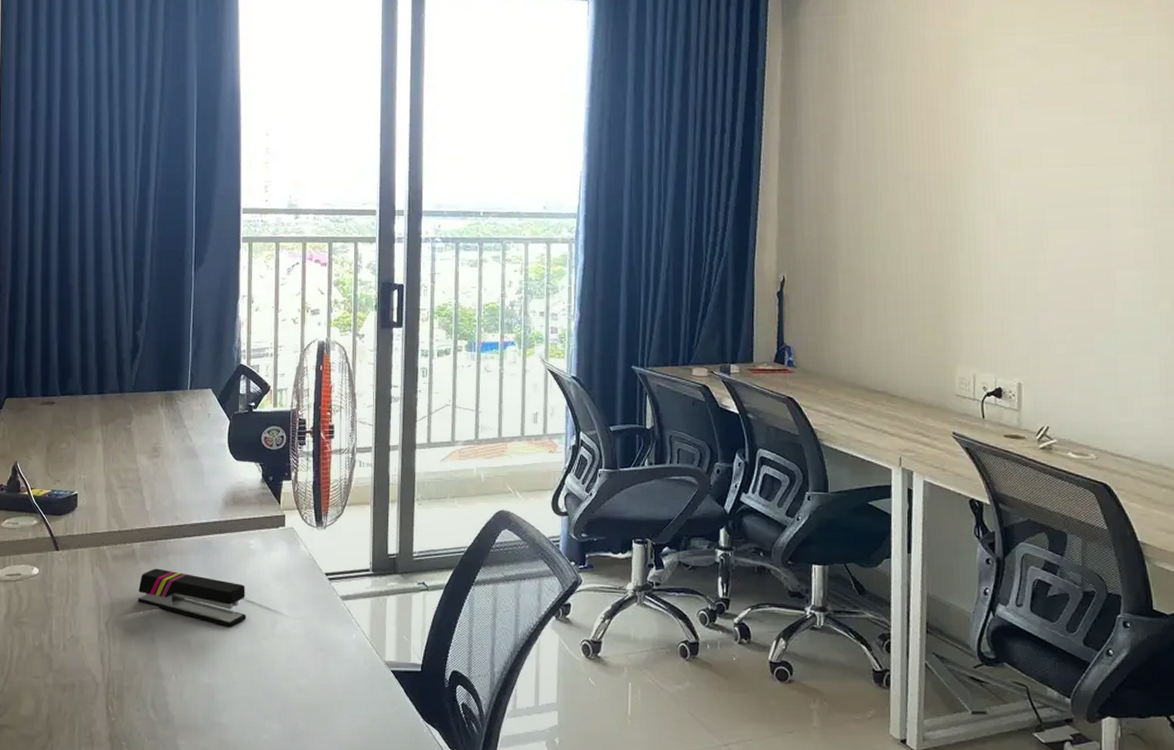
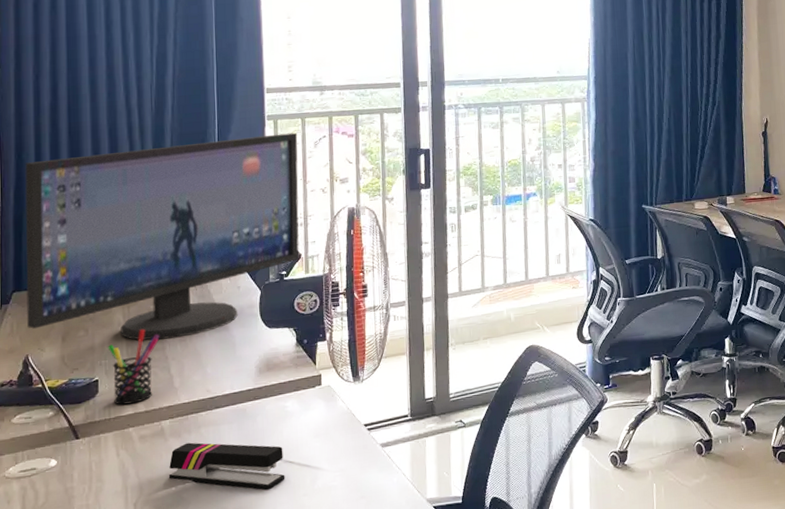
computer monitor: none [17,257,271,460] -> present [25,132,300,340]
pen holder: none [87,448,134,522] -> present [107,329,160,405]

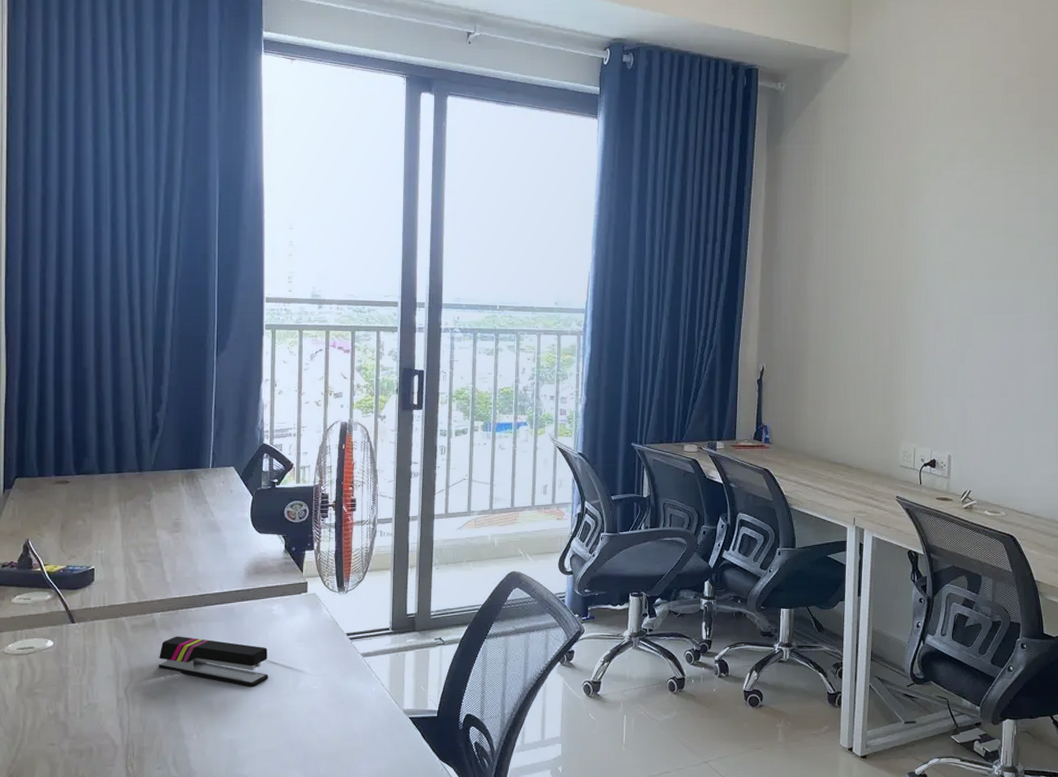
computer monitor: present [25,132,300,340] -> none [29,344,295,535]
pen holder: present [107,329,160,405] -> none [104,524,154,595]

